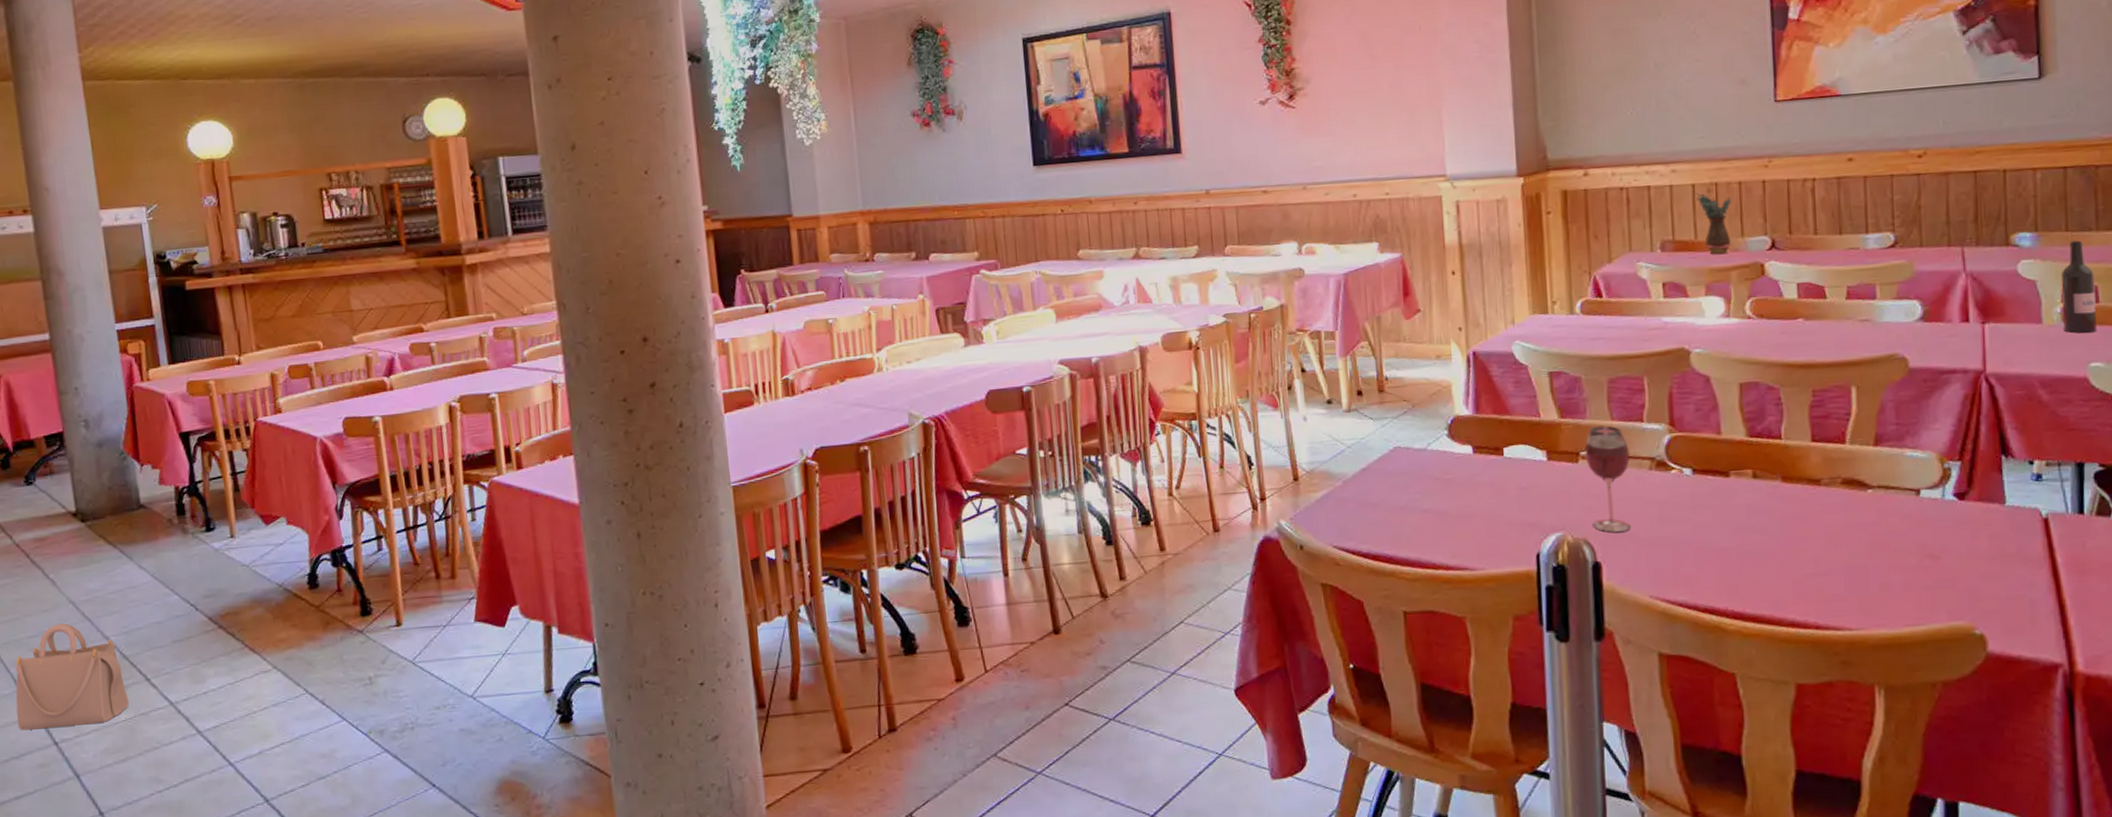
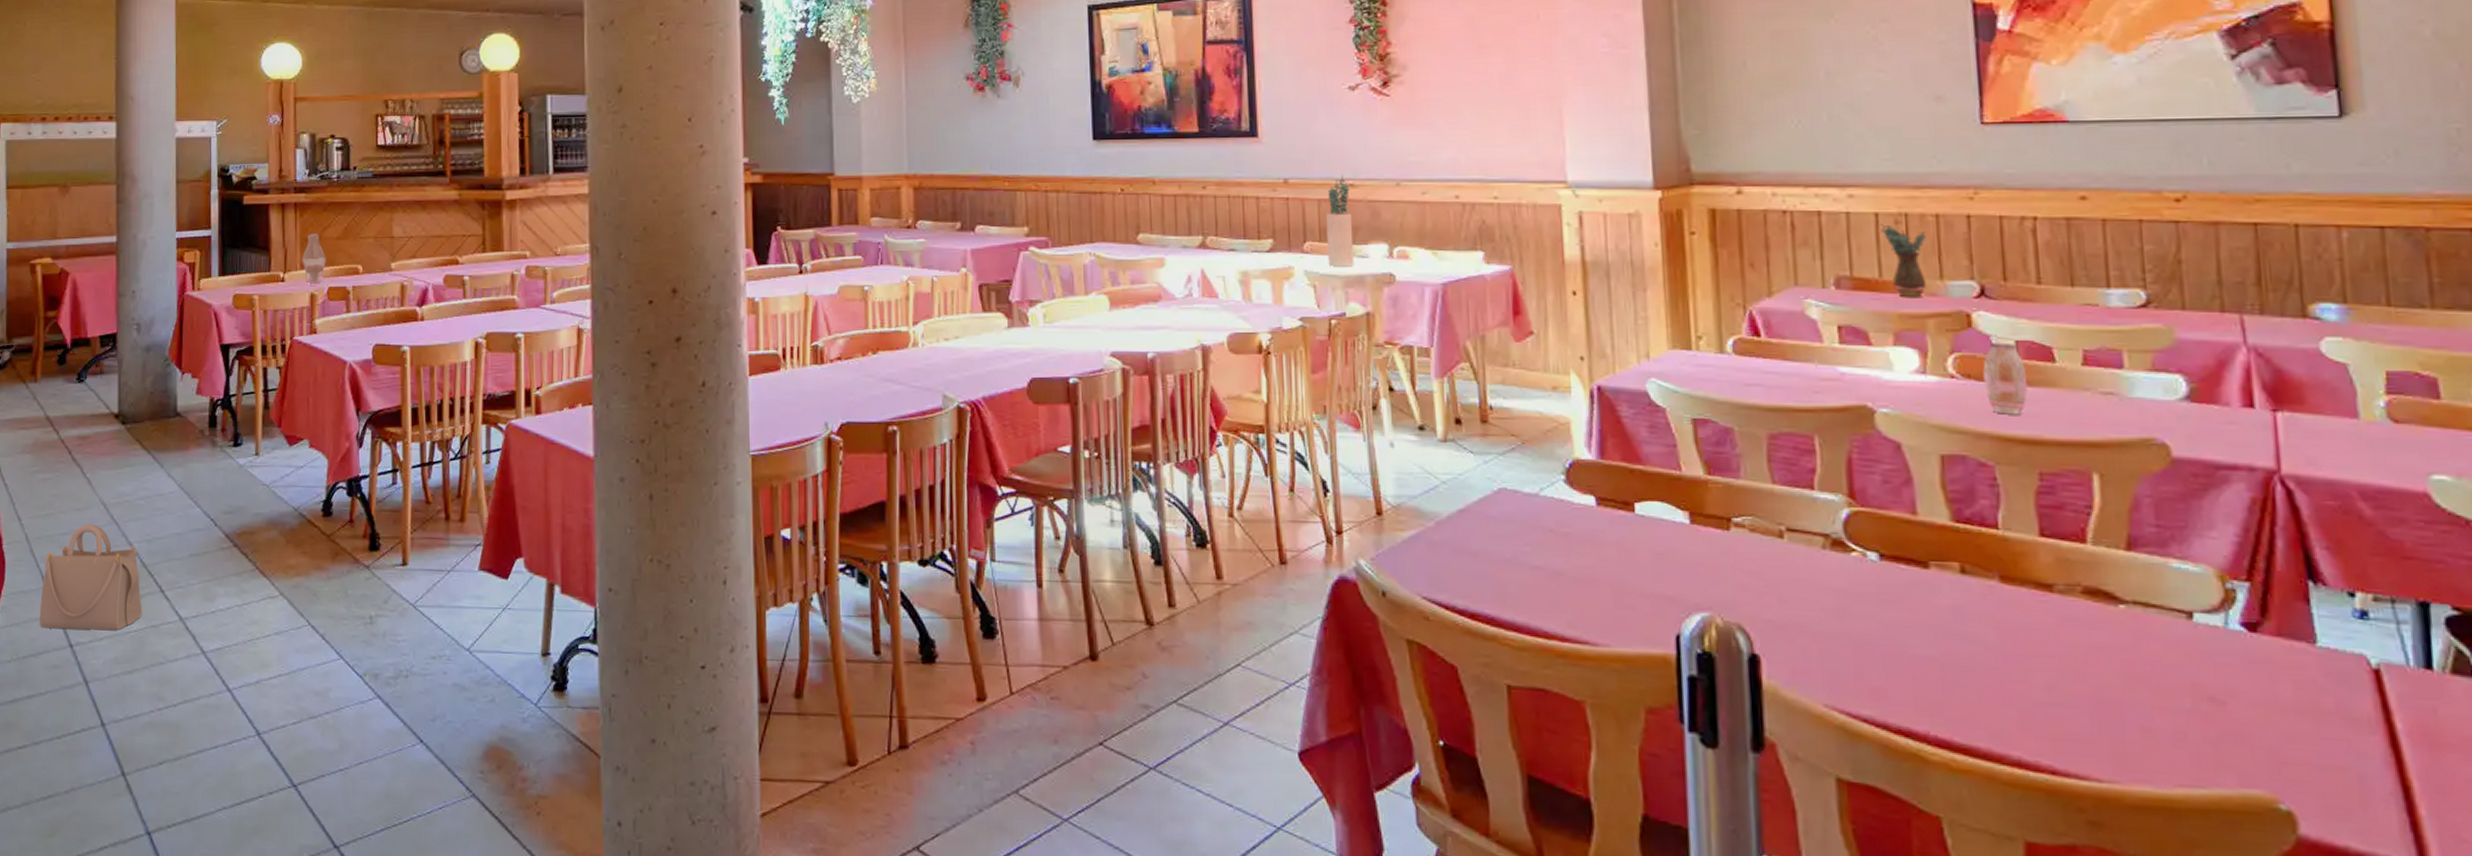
vase: none [257,313,283,367] -> present [302,233,326,286]
vase: none [1243,183,1269,268] -> present [1326,175,1355,268]
wineglass: present [1584,425,1631,532] -> none [1738,489,1799,620]
vase: none [1772,285,1806,345] -> present [1983,342,2028,415]
wine bottle: present [2061,240,2098,334] -> none [2382,318,2440,437]

